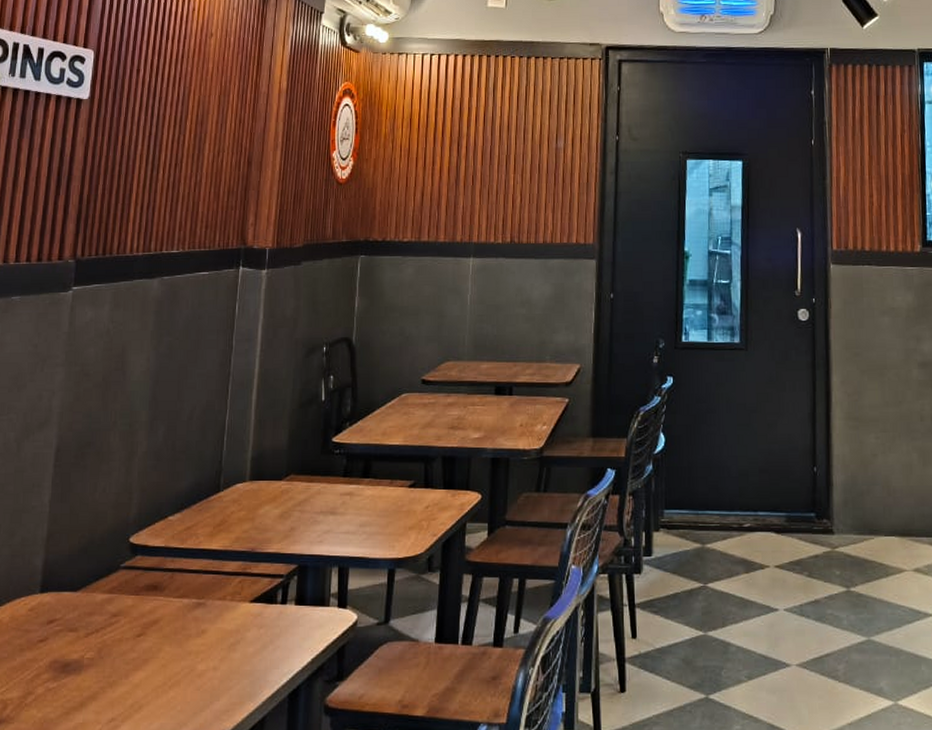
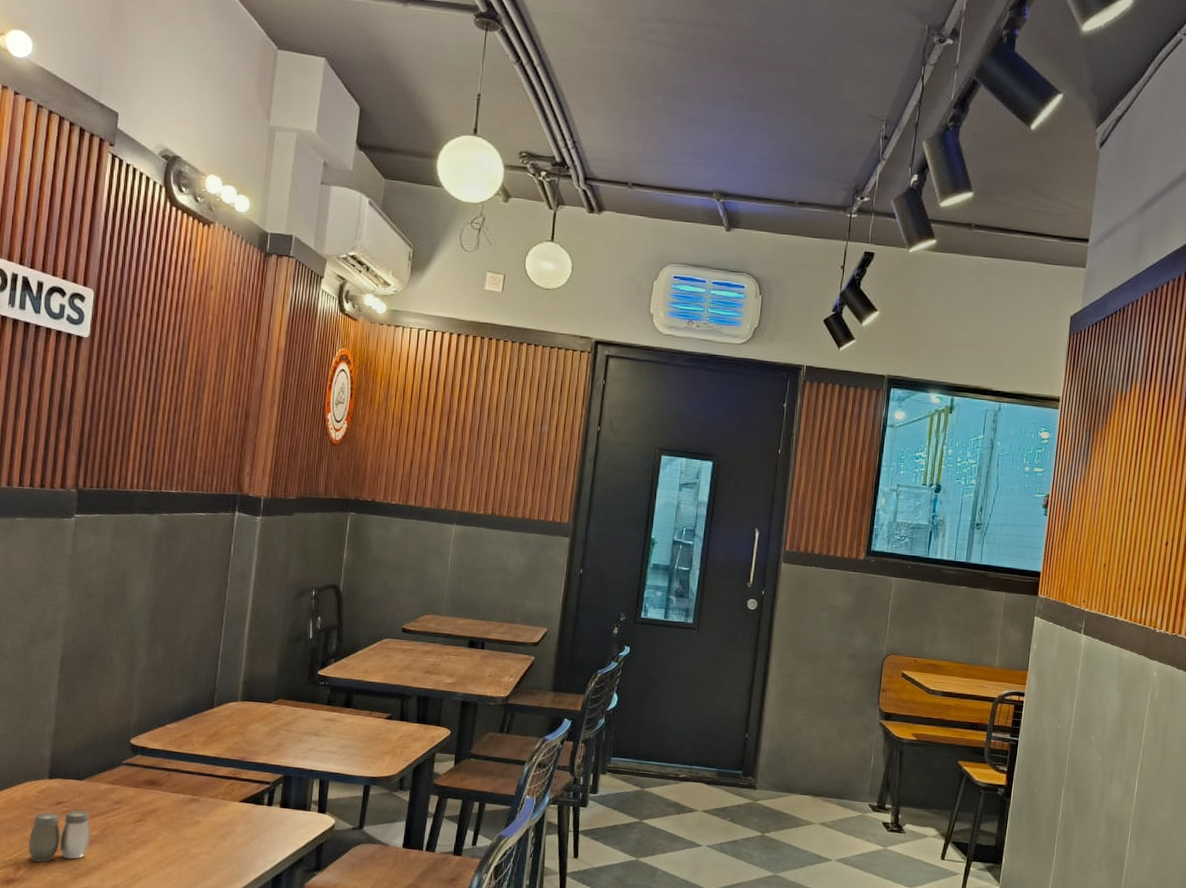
salt and pepper shaker: none [16,629,86,696] -> present [28,810,91,862]

